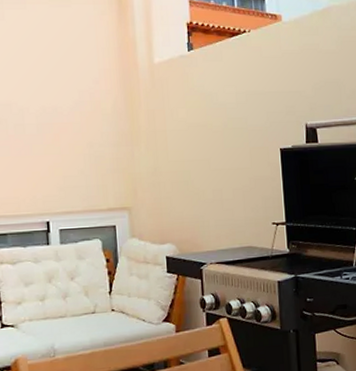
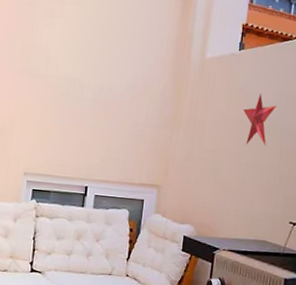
decorative star: none [204,94,238,150] -> present [243,93,276,145]

